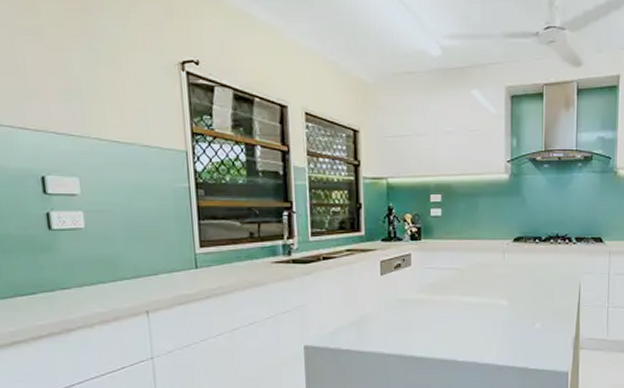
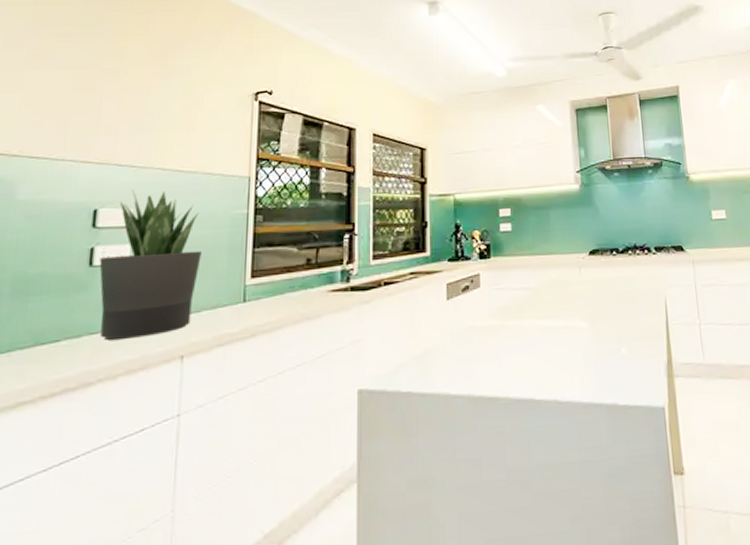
planter: none [57,158,151,296] -> present [99,189,202,341]

